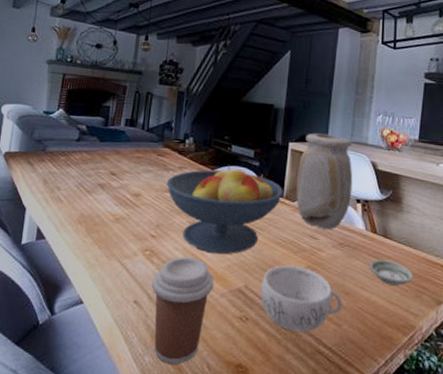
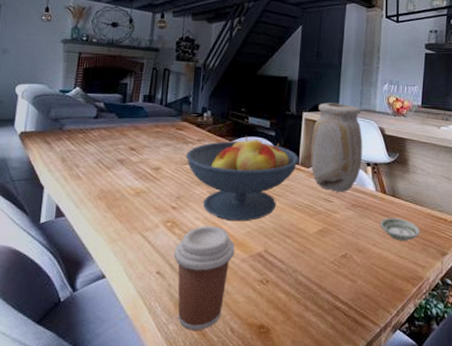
decorative bowl: present [261,264,343,333] -> none [280,227,357,290]

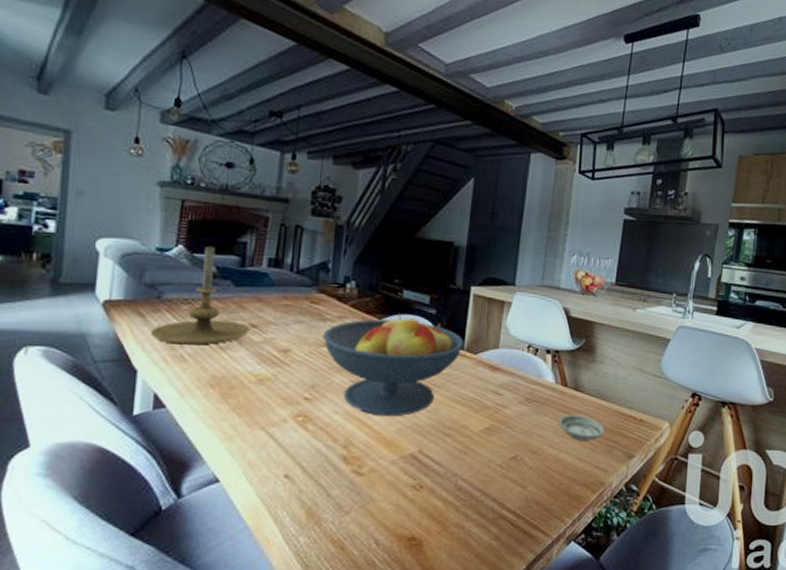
candle holder: none [54,87,130,166] -> present [150,246,250,345]
coffee cup: present [174,226,235,330] -> none [307,421,383,543]
vase: present [311,102,363,192] -> none [478,275,543,384]

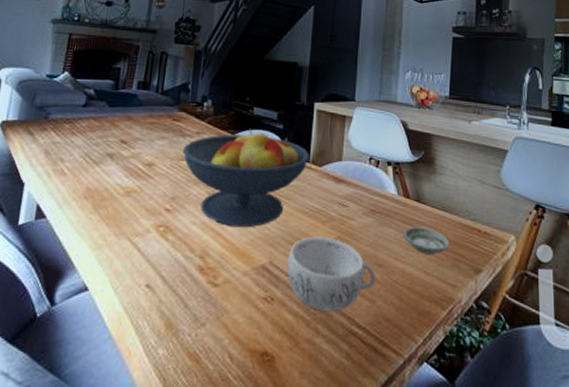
candle holder: present [150,246,250,345] -> none [37,72,120,160]
decorative bowl: none [437,424,529,497] -> present [287,236,376,312]

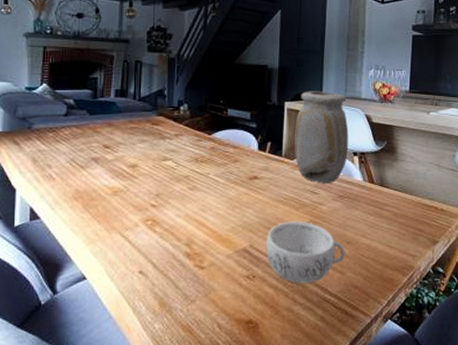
fruit bowl: present [182,129,309,228] -> none [163,129,281,217]
vase: none [323,92,383,195] -> present [295,91,349,183]
saucer: present [402,226,450,255] -> none [368,208,410,231]

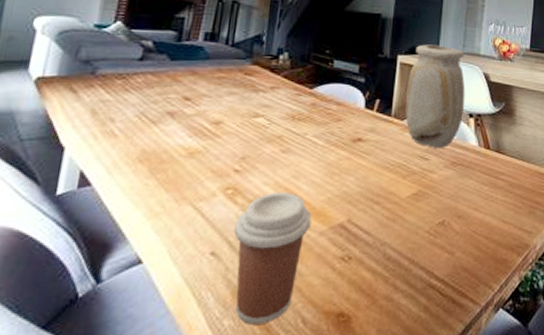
coffee cup: none [156,223,219,328] -> present [234,192,312,325]
decorative bowl: present [266,221,345,284] -> none [366,191,456,267]

